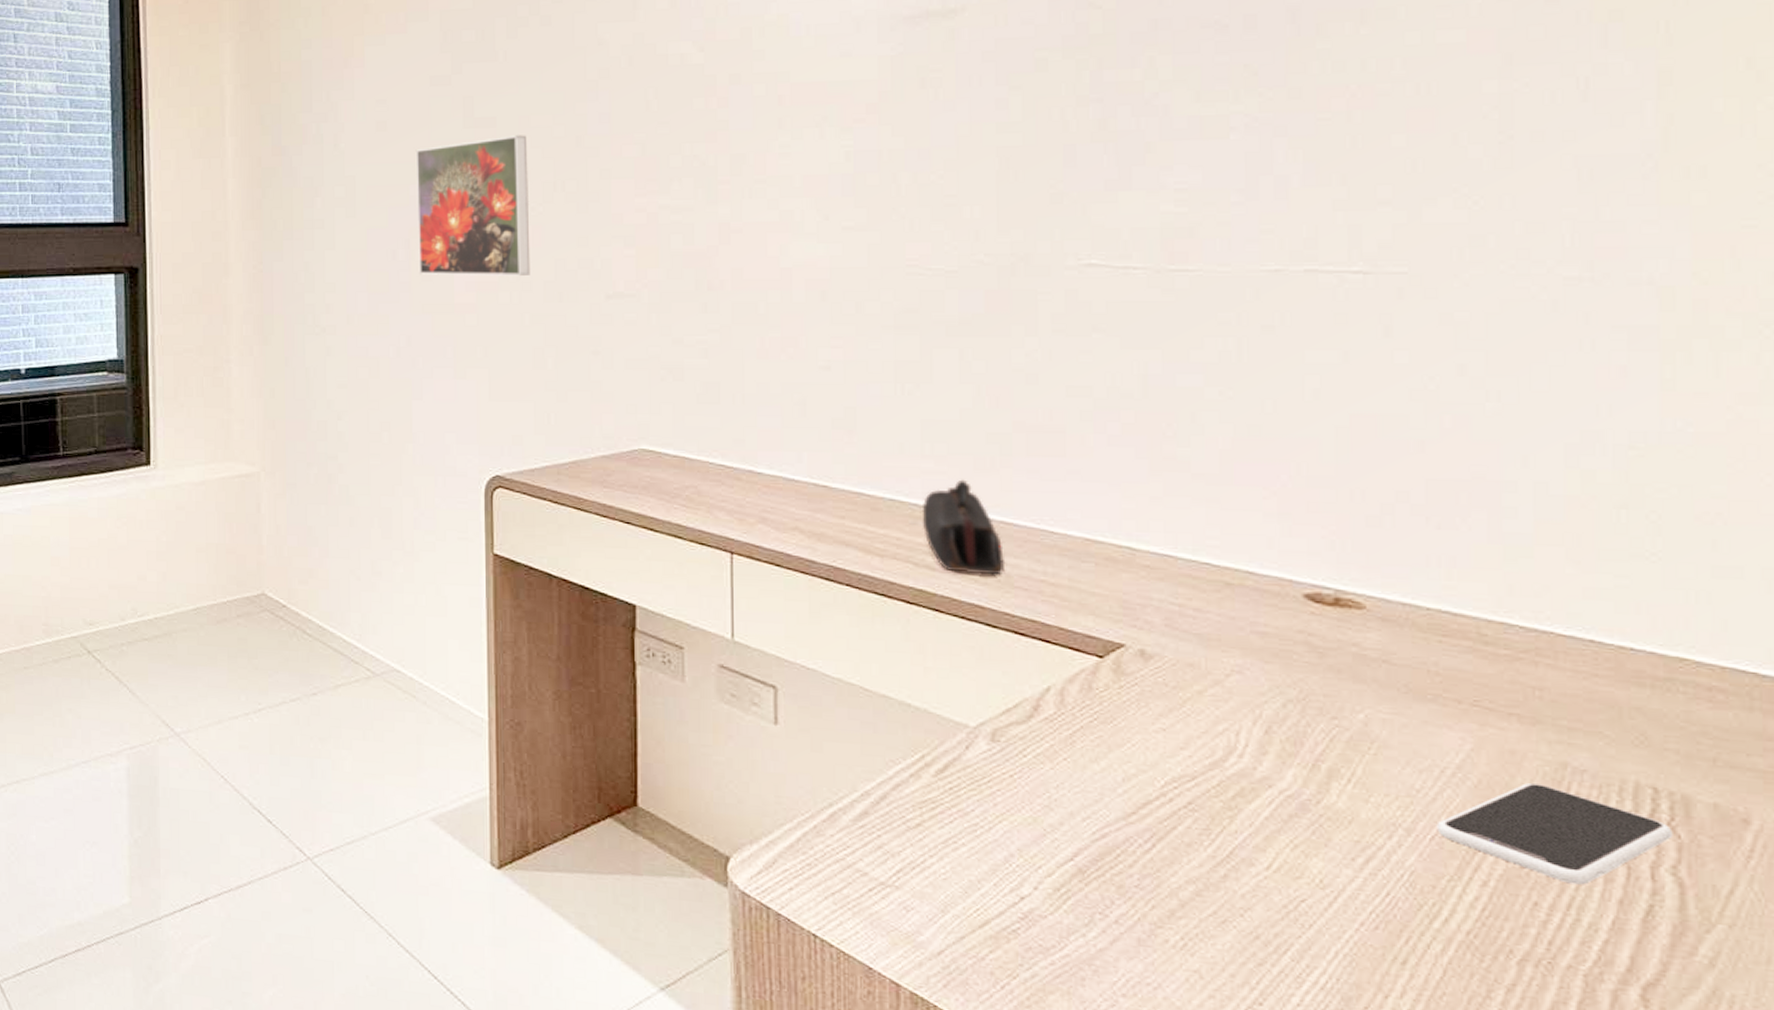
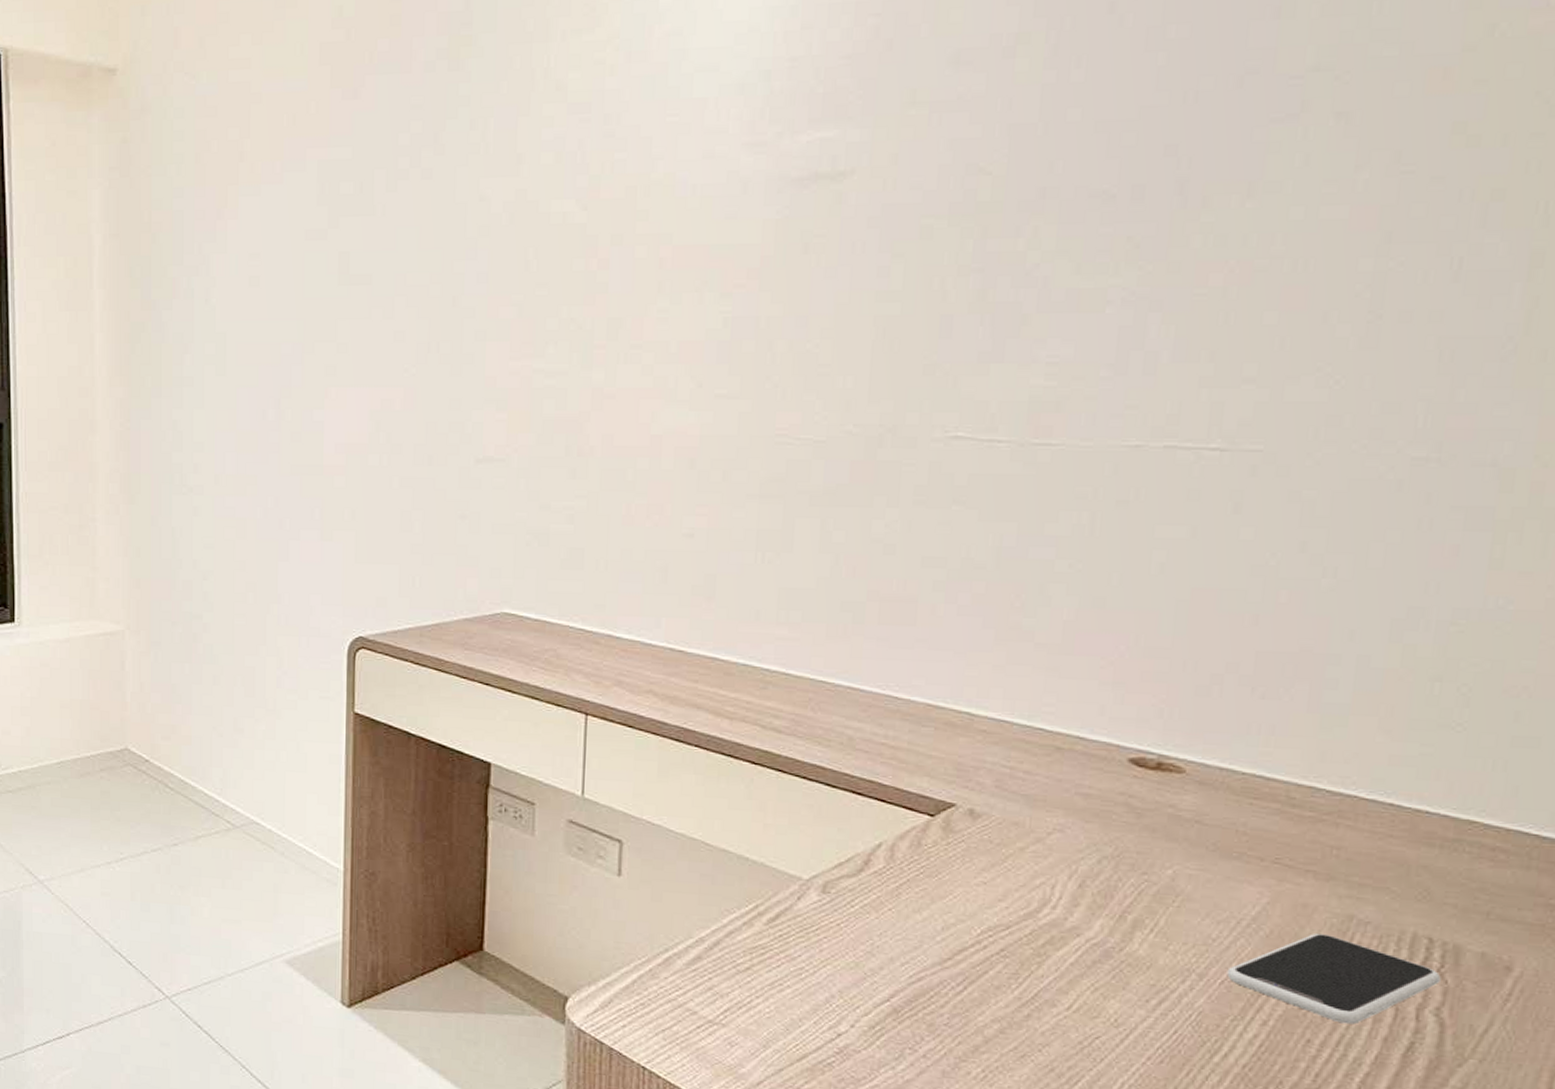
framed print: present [415,135,531,276] -> none [288,294,403,438]
pencil case: present [922,479,1006,576] -> none [772,646,849,738]

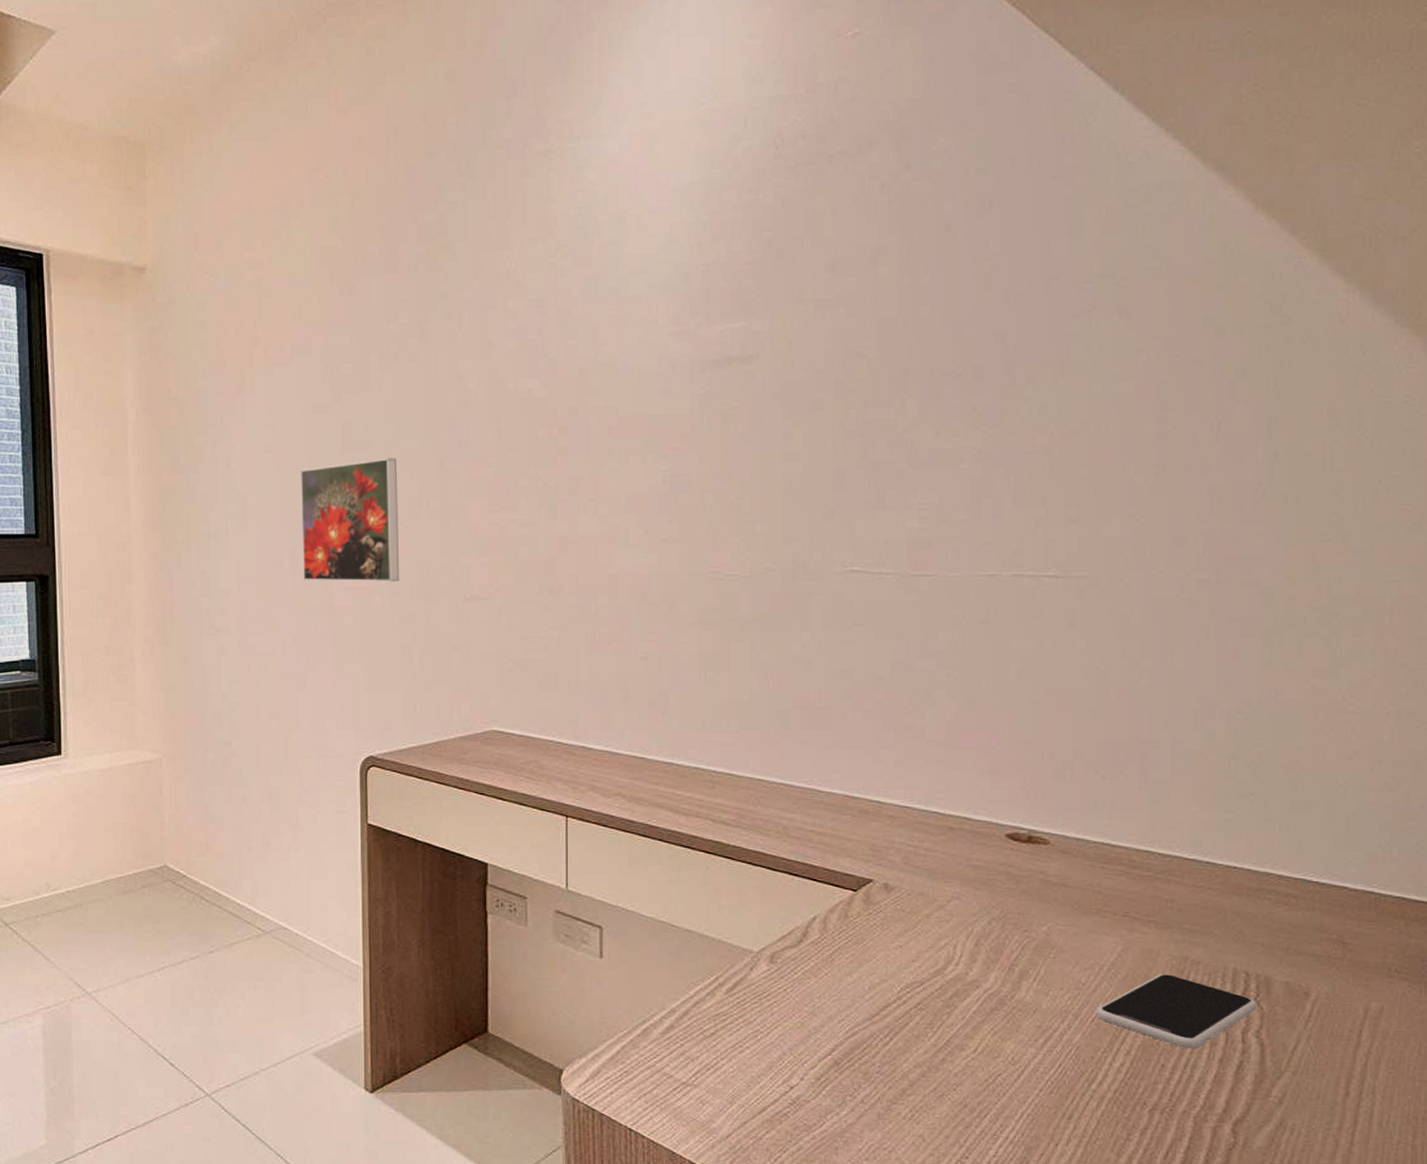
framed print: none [288,294,403,438] -> present [300,458,400,582]

